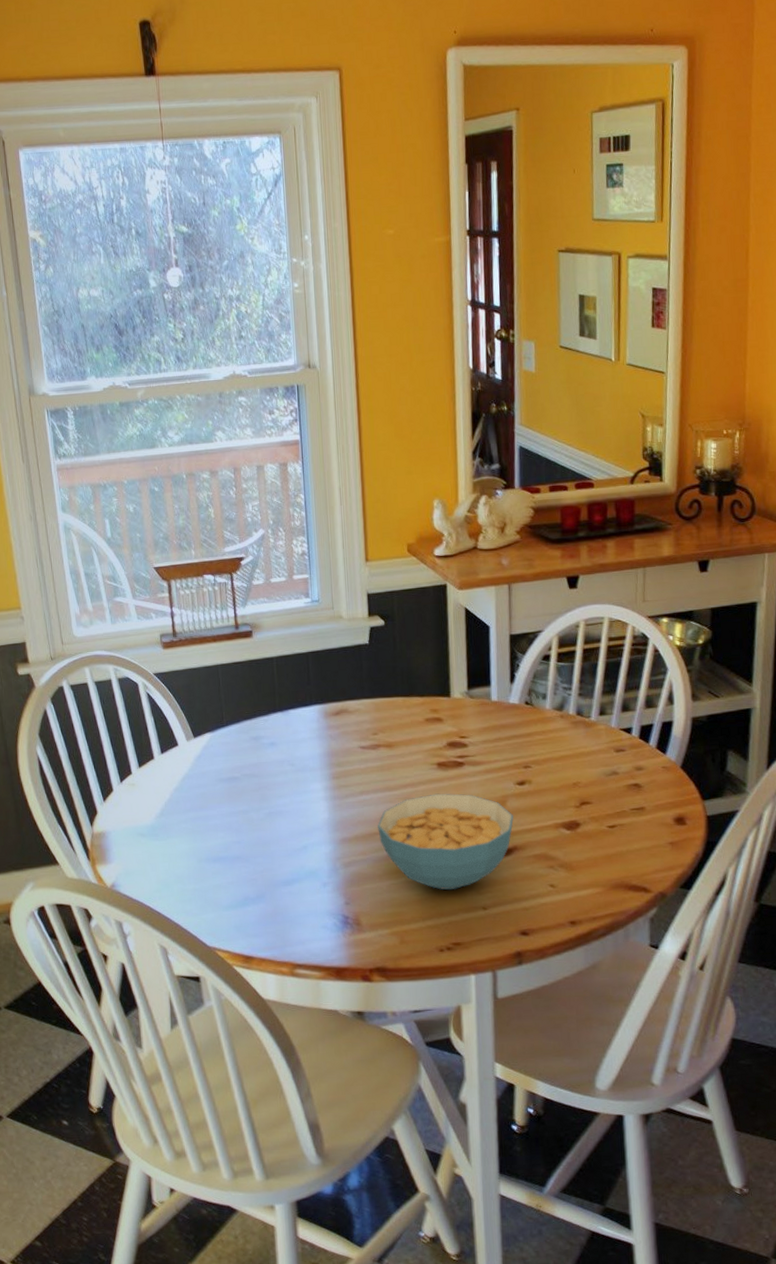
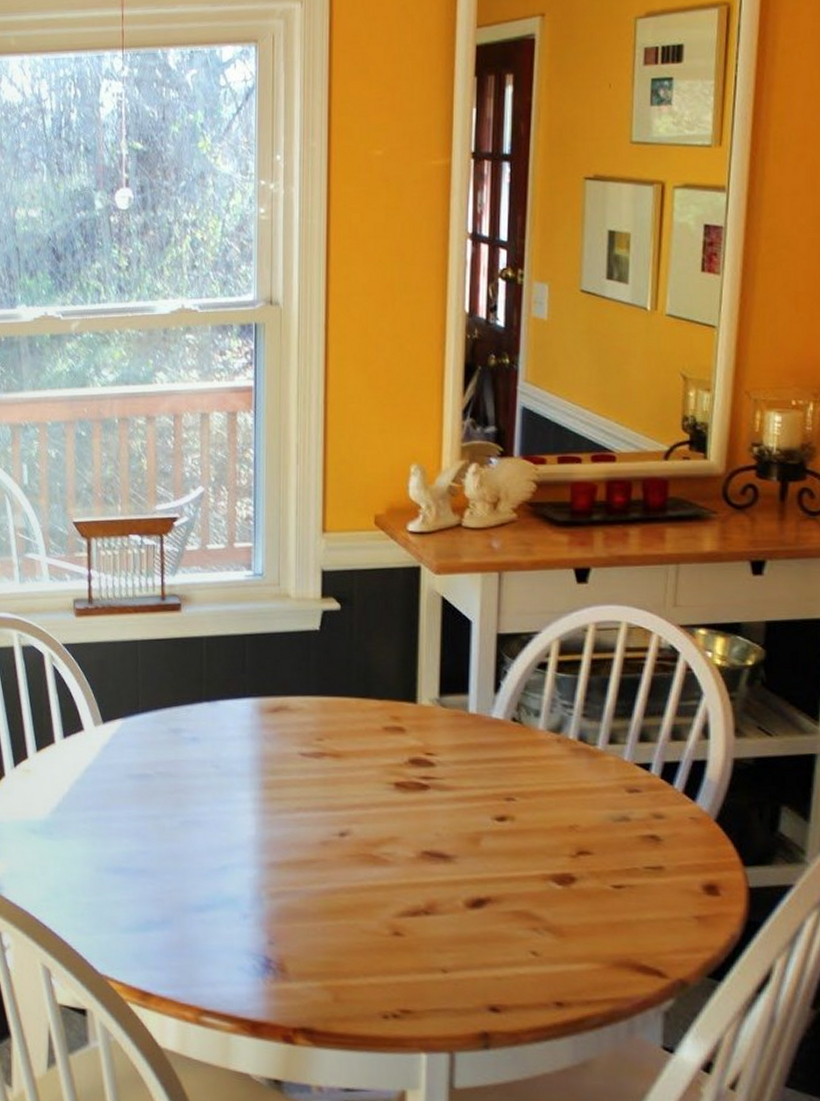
cereal bowl: present [378,793,514,891] -> none [315,820,490,943]

